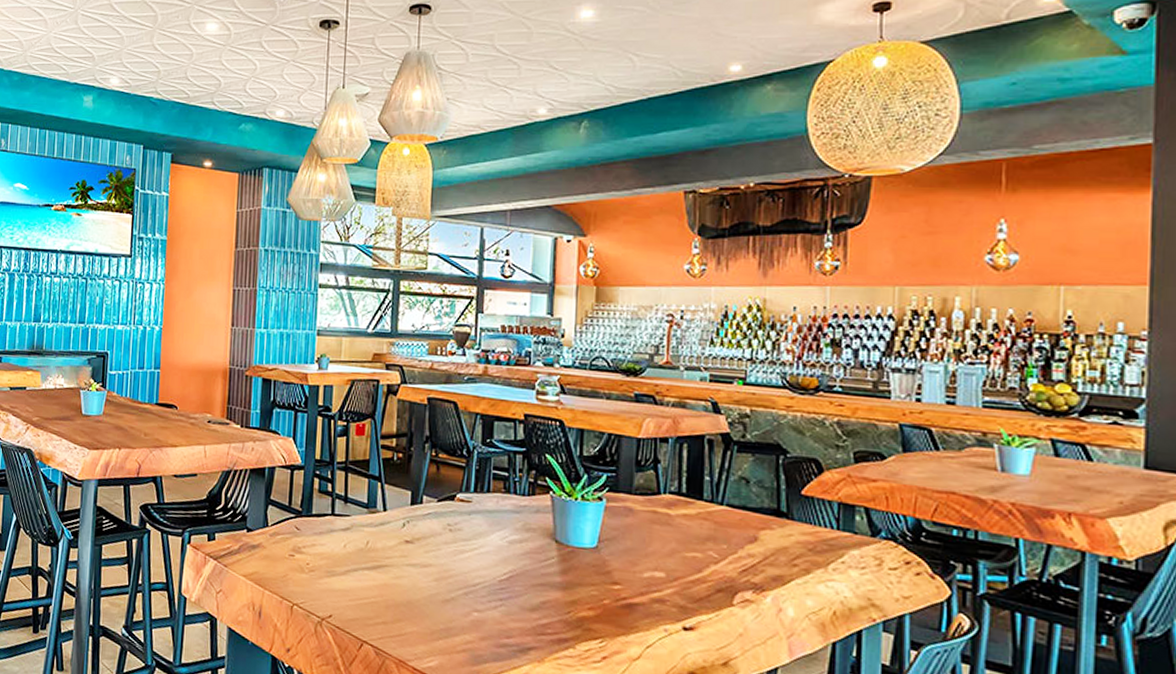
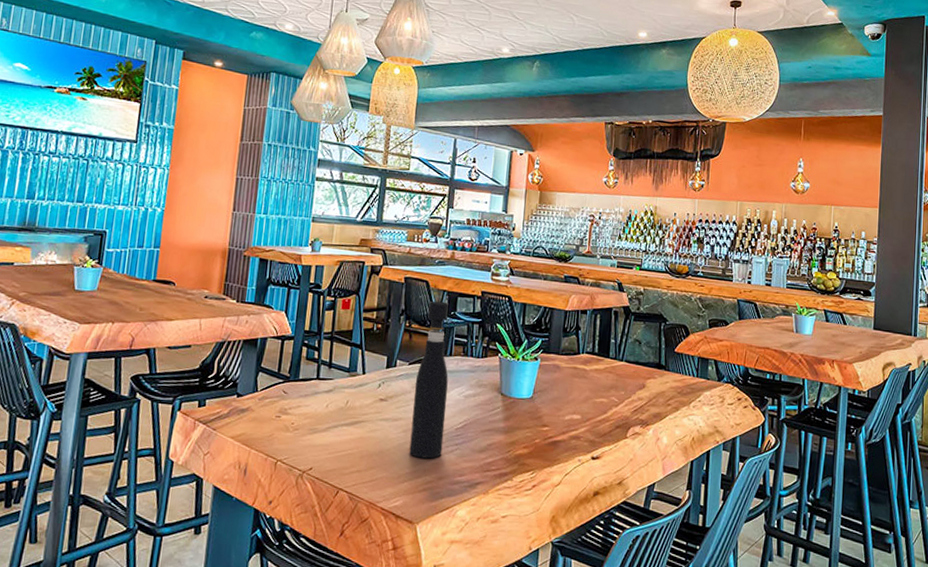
pepper grinder: none [443,425,487,615] -> present [409,301,449,459]

